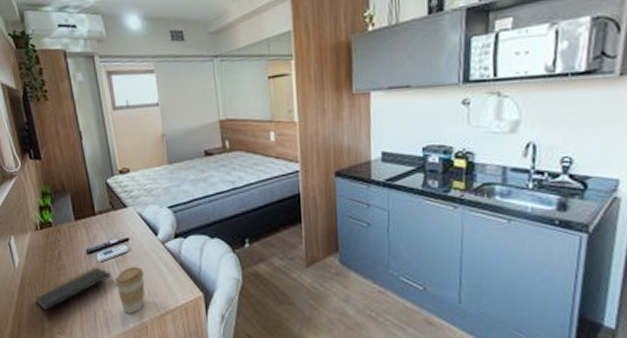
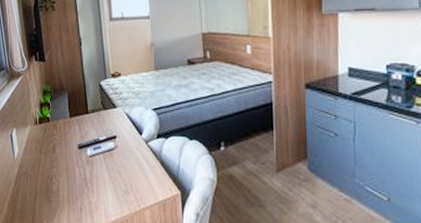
notepad: present [33,267,113,310] -> none [28,161,99,199]
coffee cup: present [114,266,145,314] -> none [101,162,128,207]

